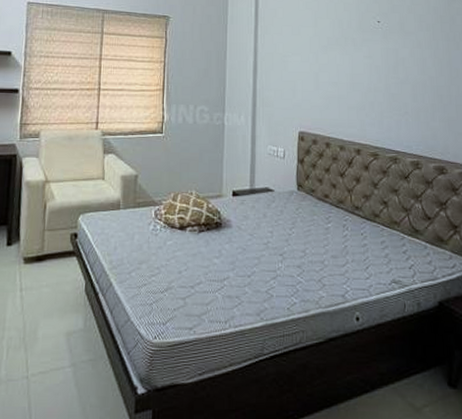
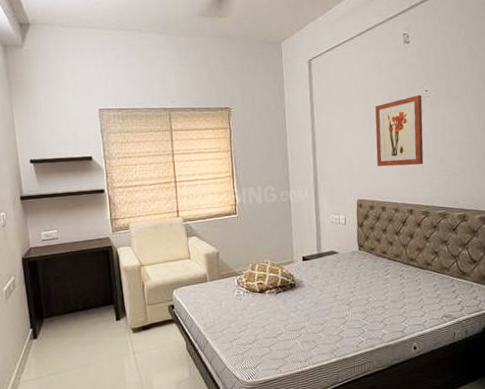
wall art: none [322,25,374,100] -> present [375,95,424,167]

